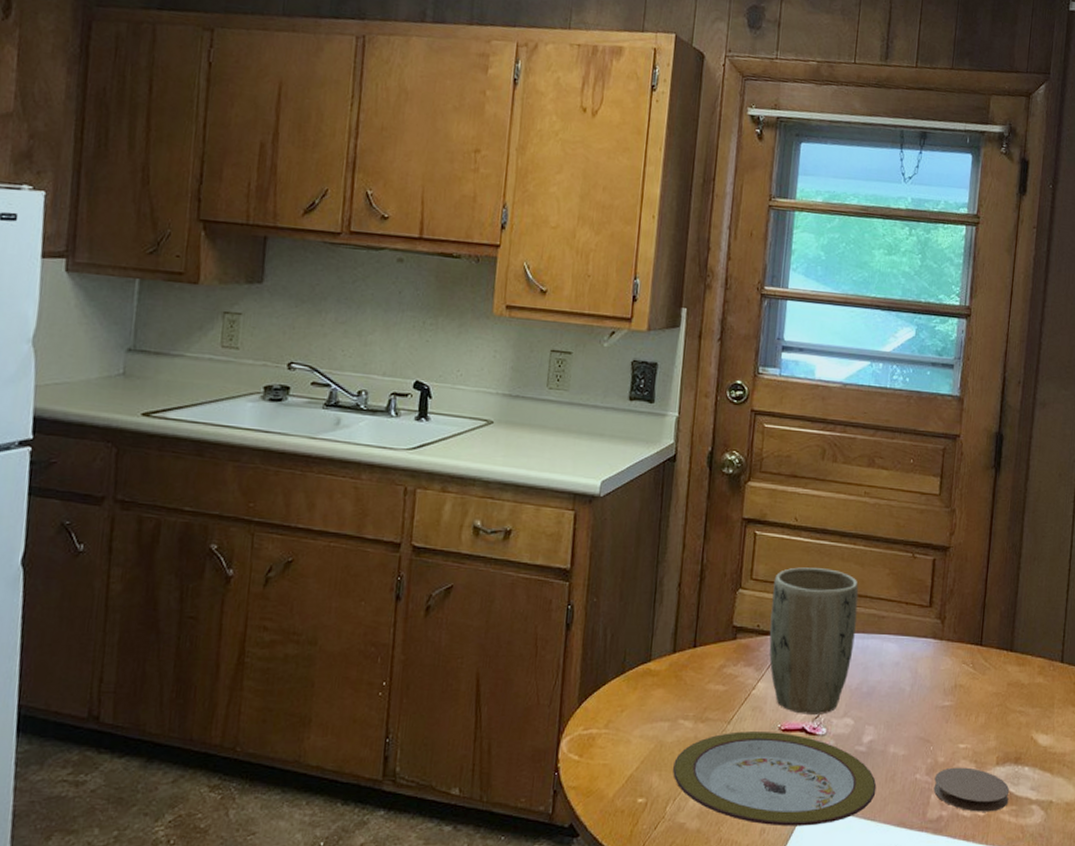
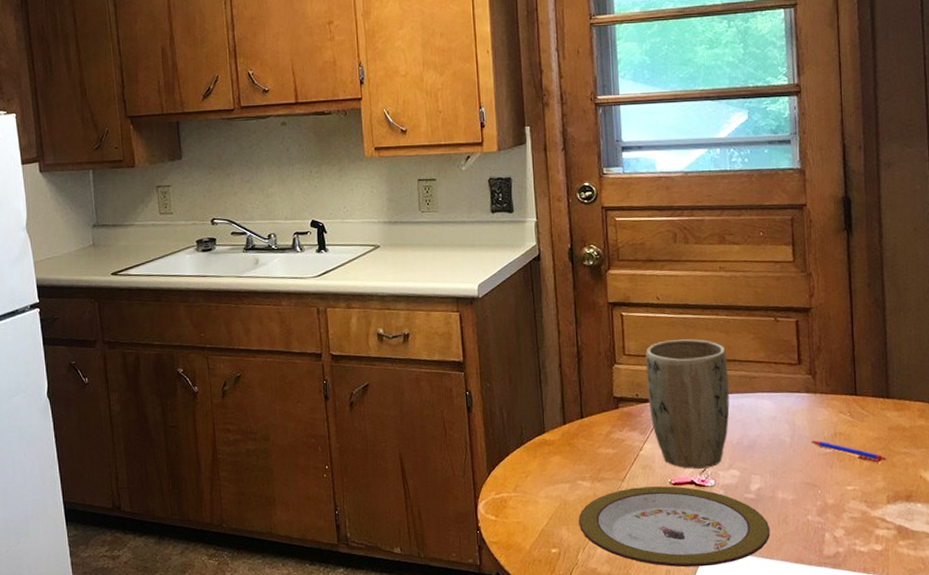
pen: none [930,691,1002,720] -> present [810,440,887,463]
coaster: present [933,767,1010,812] -> none [826,507,905,547]

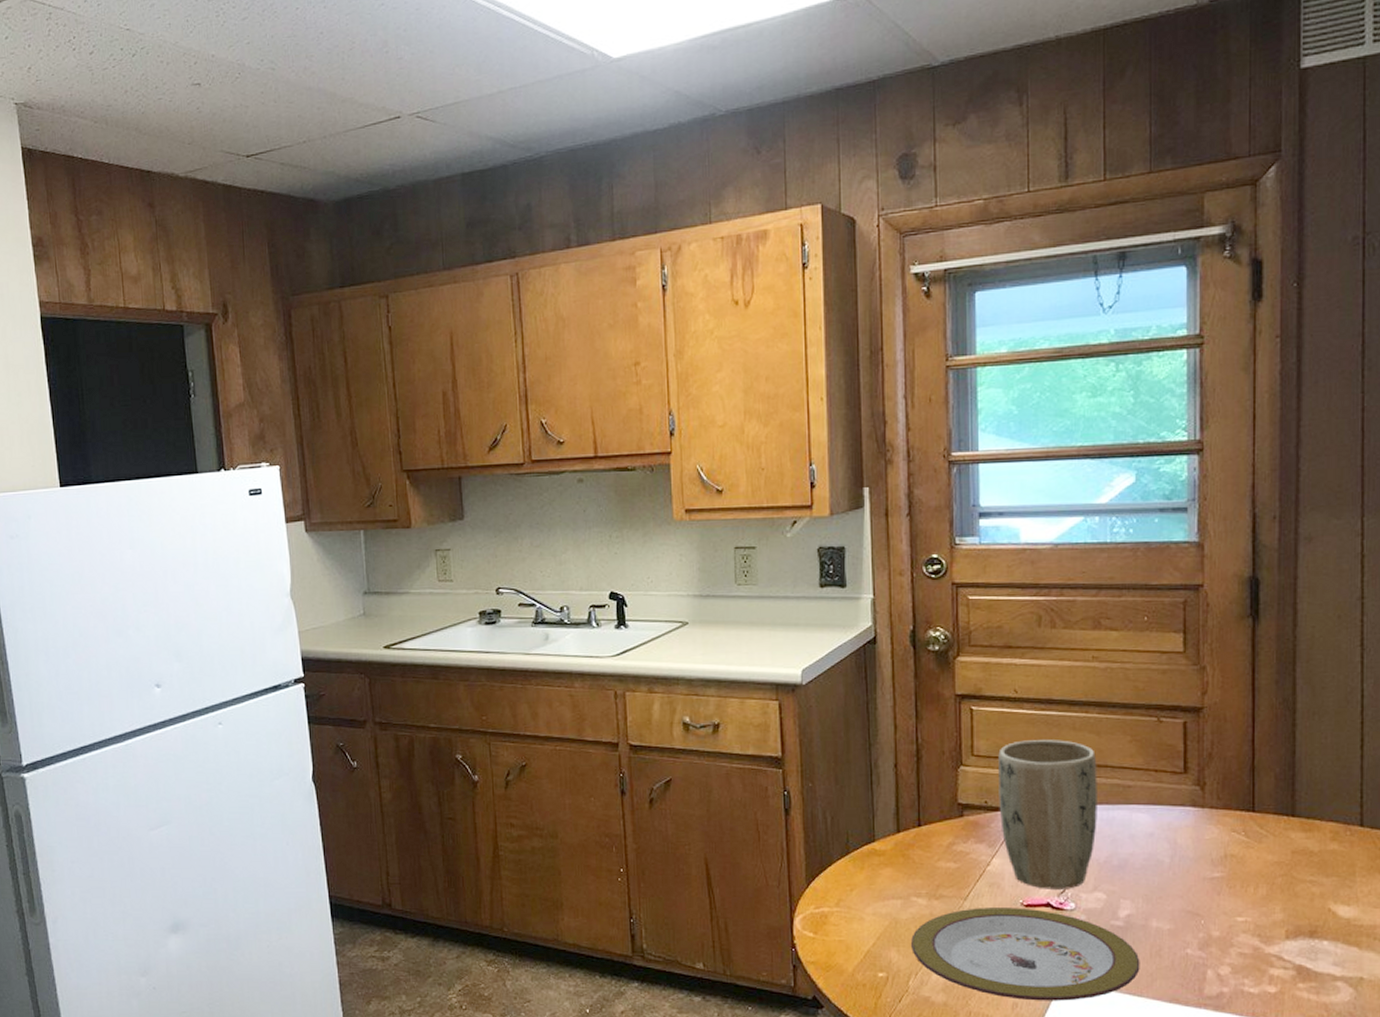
pen: present [810,440,887,463] -> none [1194,862,1288,891]

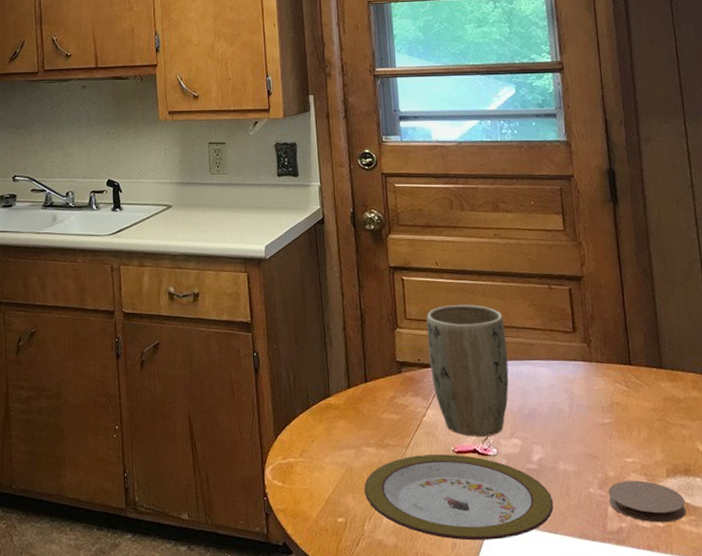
coaster: none [1209,942,1306,989] -> present [608,480,686,523]

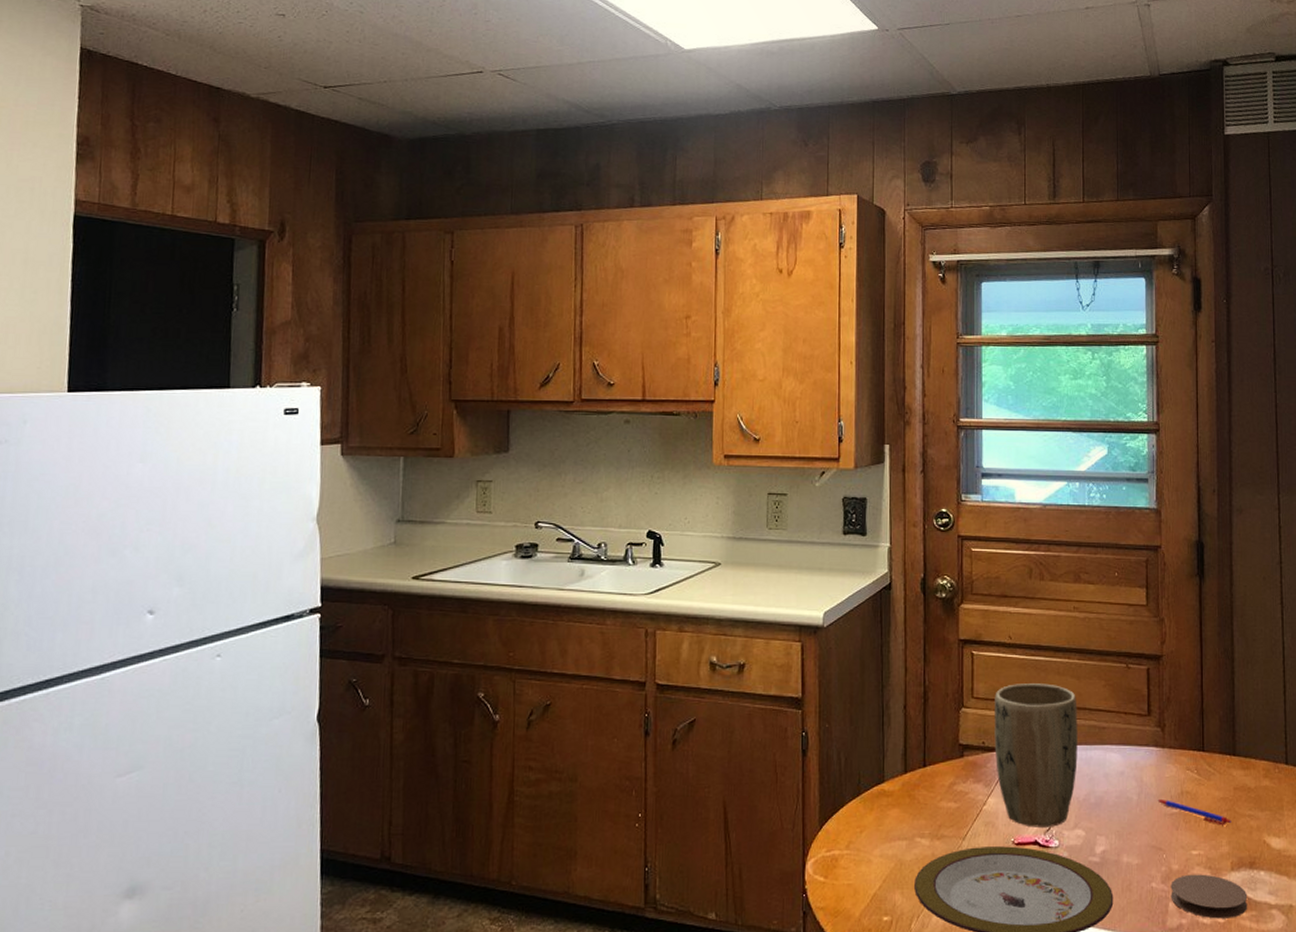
pen: none [588,409,664,435] -> present [1157,798,1232,826]

